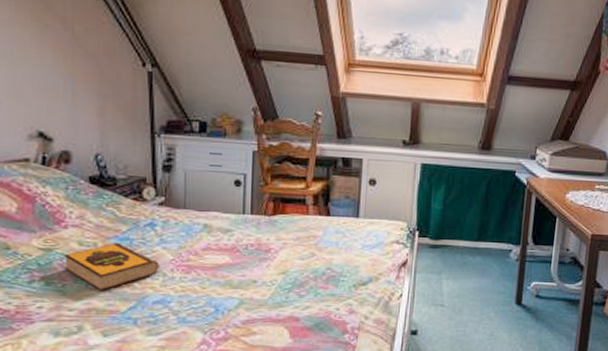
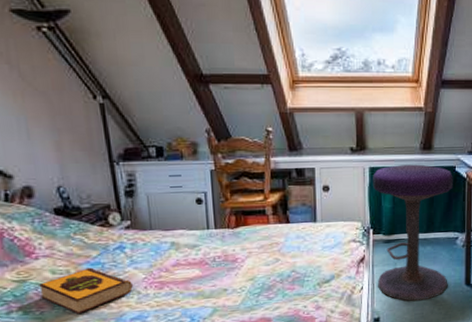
stool: none [417,164,512,316] -> present [373,164,453,301]

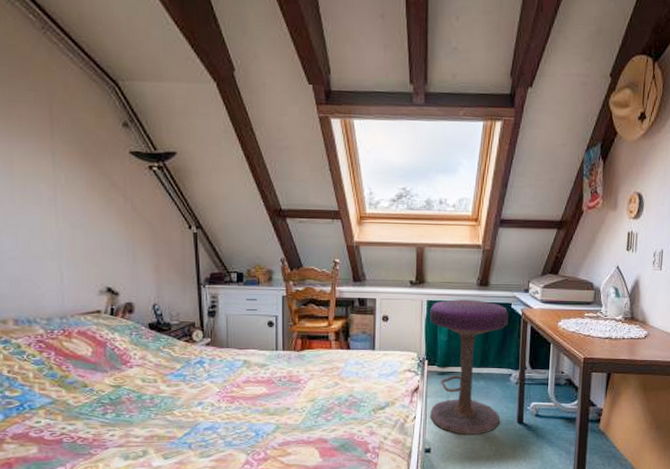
hardback book: present [39,267,133,315] -> none [131,378,208,421]

